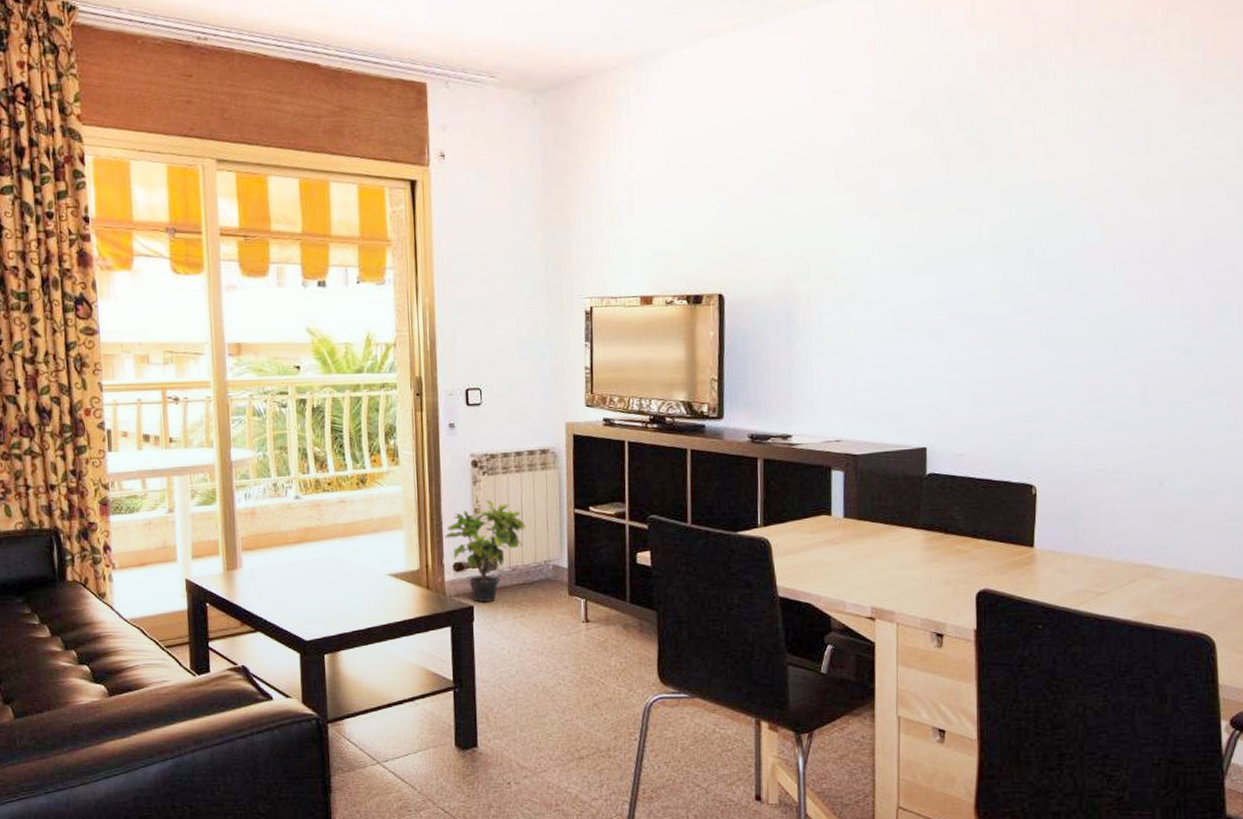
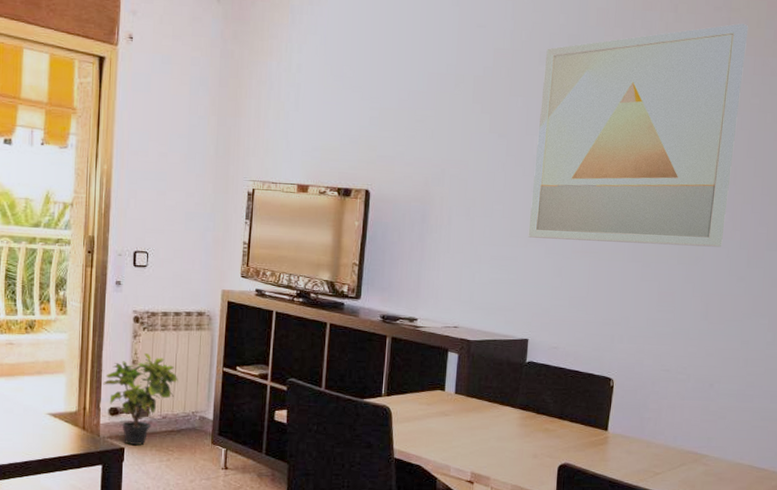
wall art: none [915,46,1169,329] -> present [528,23,749,247]

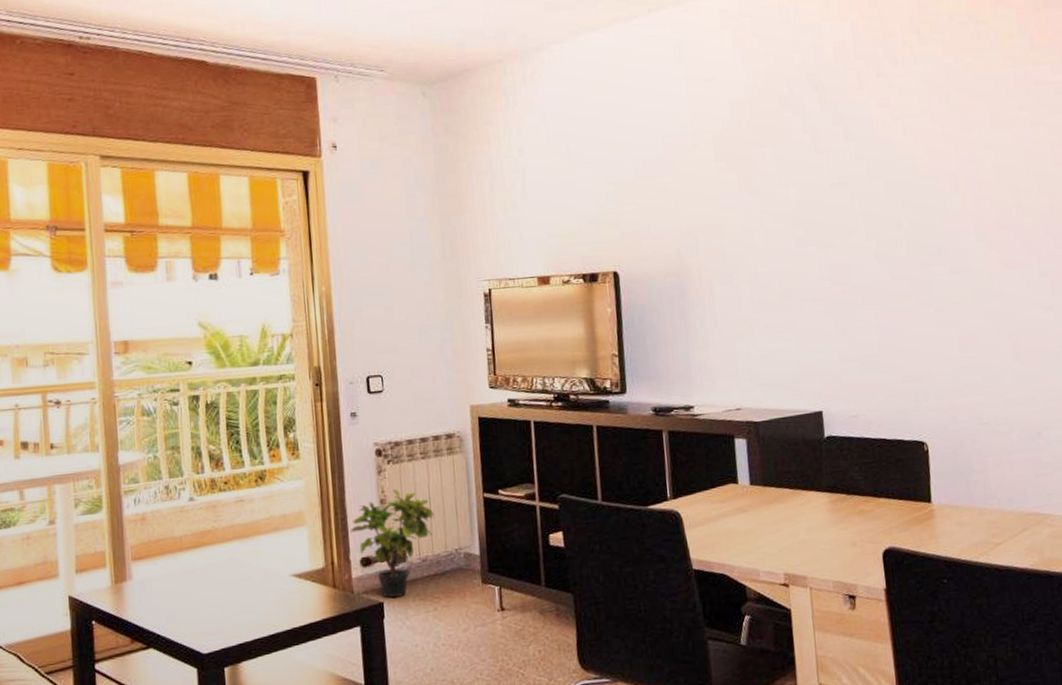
wall art: present [528,23,749,247] -> none [786,34,1020,298]

